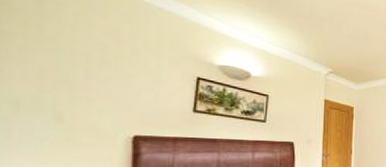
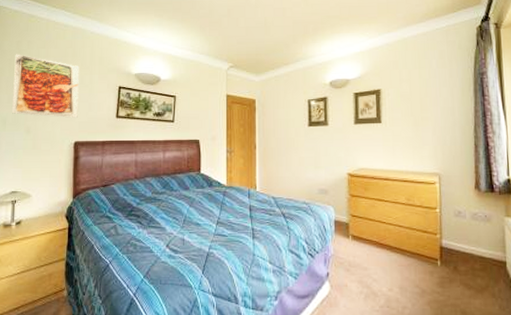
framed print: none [30,16,141,108] -> present [12,54,79,118]

